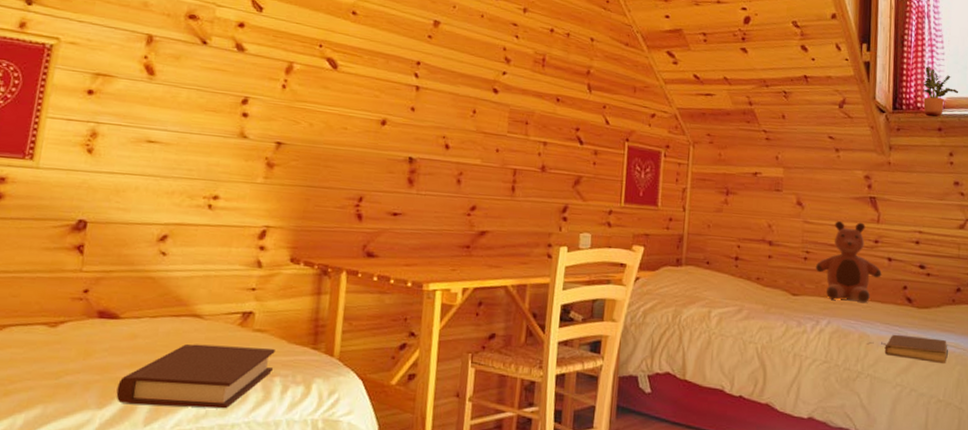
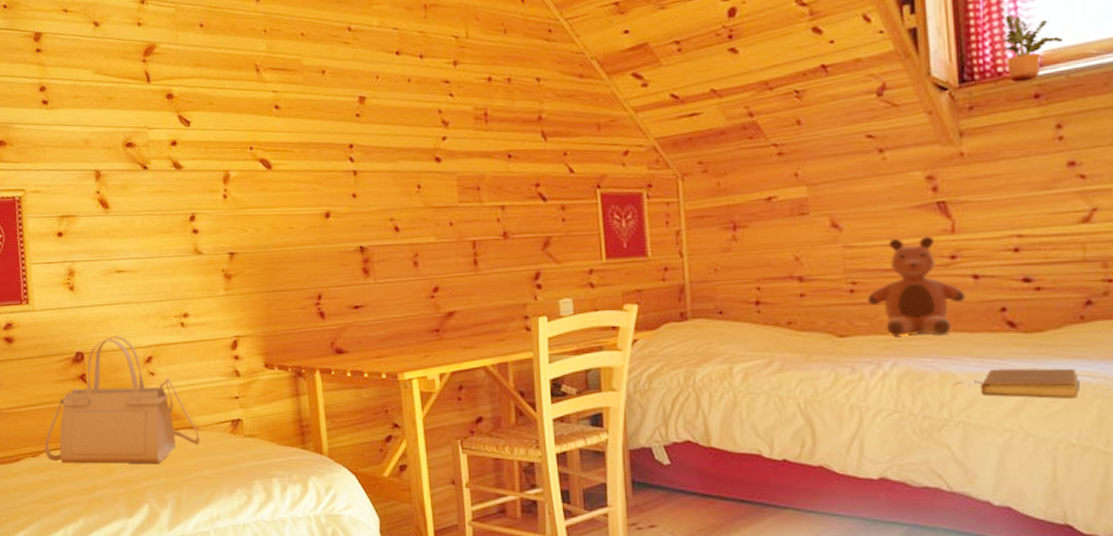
handbag: none [10,207,203,351] -> present [44,335,200,464]
book: present [116,344,275,409] -> none [139,452,270,512]

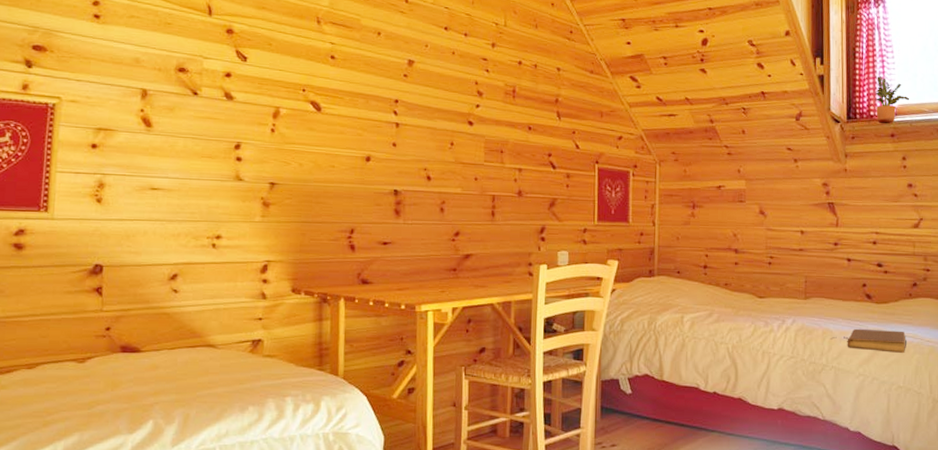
handbag: present [44,335,200,464] -> none [43,250,218,379]
teddy bear: present [867,236,965,336] -> none [779,226,842,302]

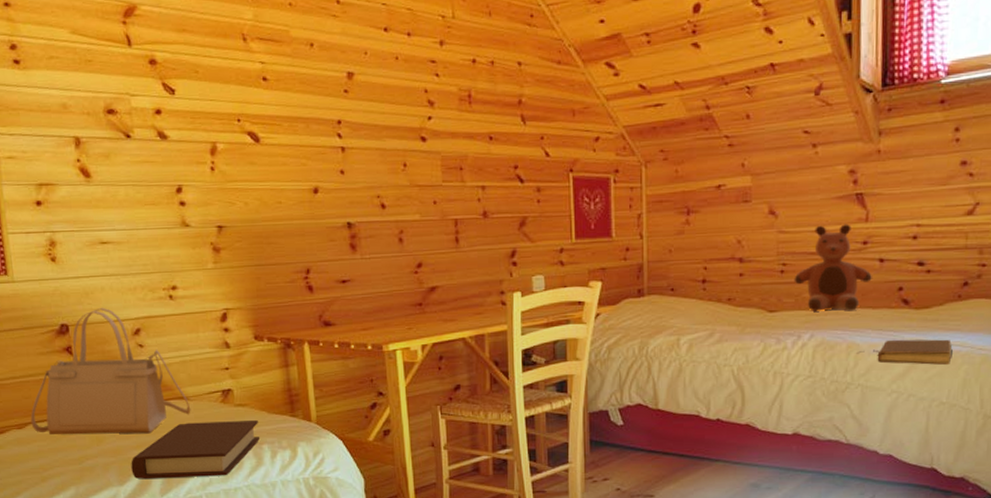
handbag: none [43,250,218,379] -> present [30,307,191,435]
book: none [144,371,285,429] -> present [131,420,261,480]
teddy bear: none [779,226,842,302] -> present [794,224,872,311]
potted plant: present [875,76,910,124] -> none [920,26,968,88]

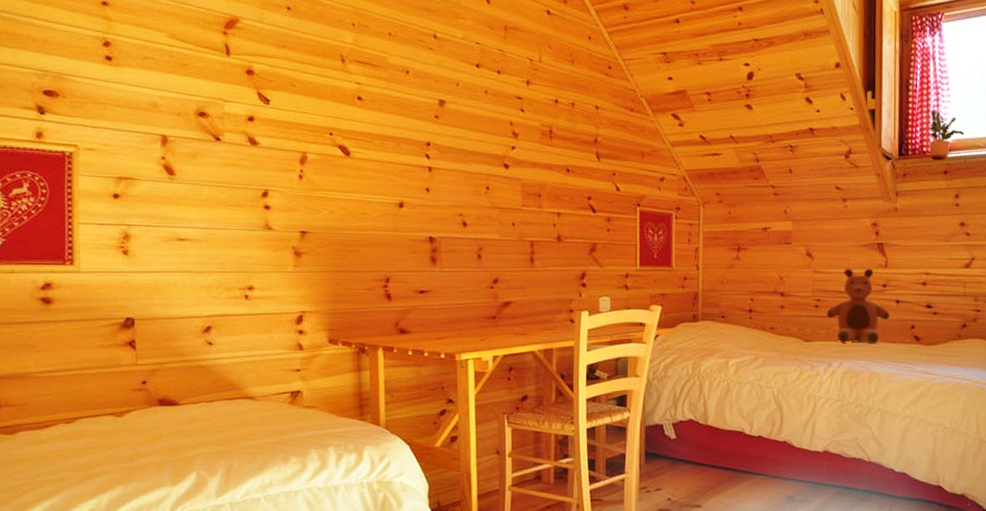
handbag: present [30,307,191,435] -> none [81,303,257,432]
book: present [131,420,261,480] -> none [187,423,327,480]
book: present [856,339,954,366] -> none [877,370,955,395]
potted plant: none [920,26,968,88] -> present [929,110,965,161]

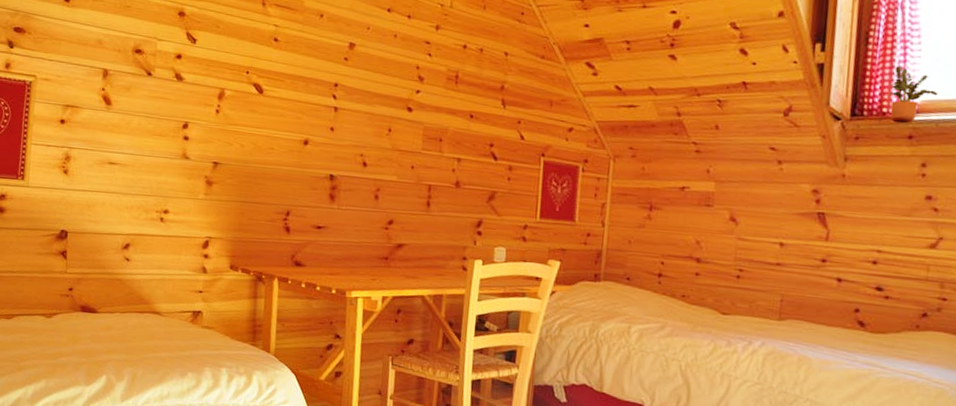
teddy bear: present [826,268,890,344] -> none [749,237,829,326]

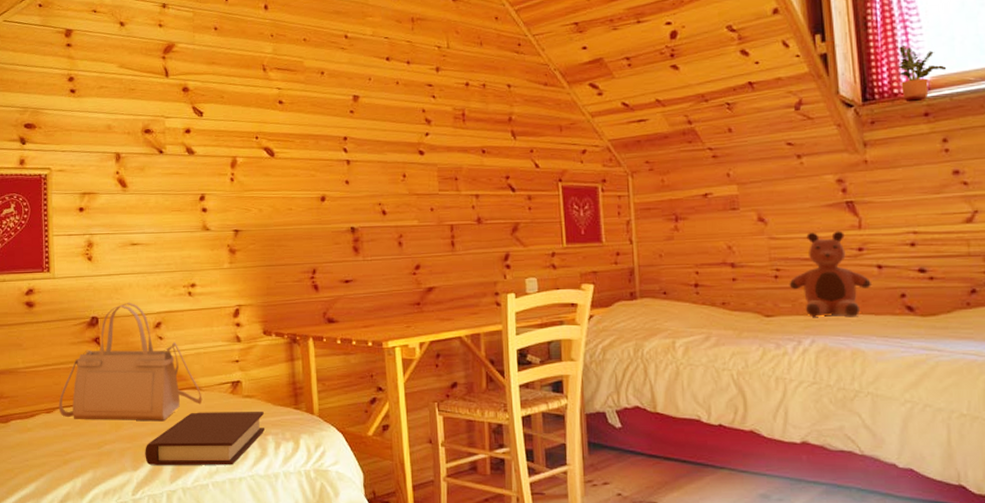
handbag: none [18,220,162,340] -> present [58,302,203,420]
book: none [99,336,221,392] -> present [145,412,266,466]
teddy bear: none [749,237,829,326] -> present [789,231,871,317]

